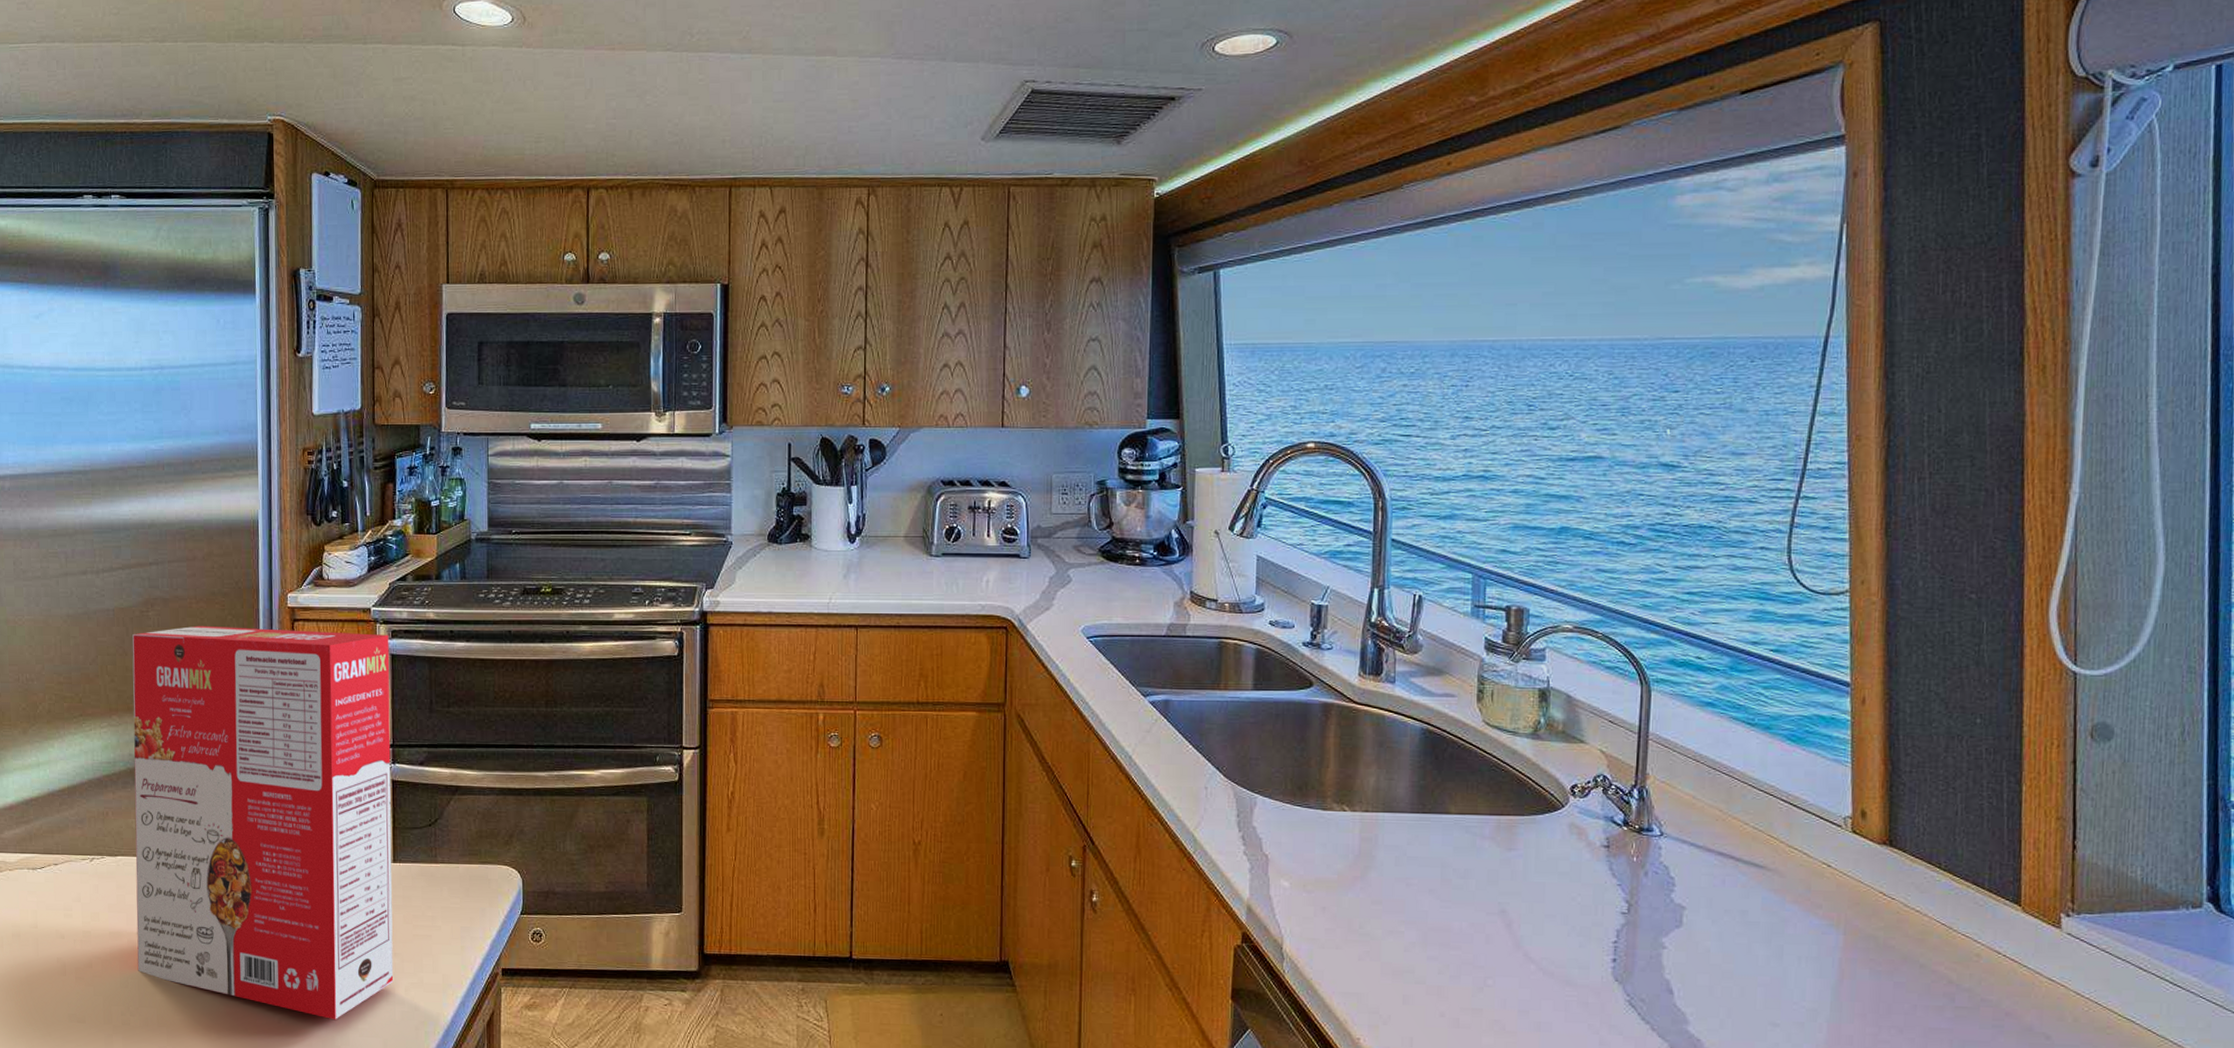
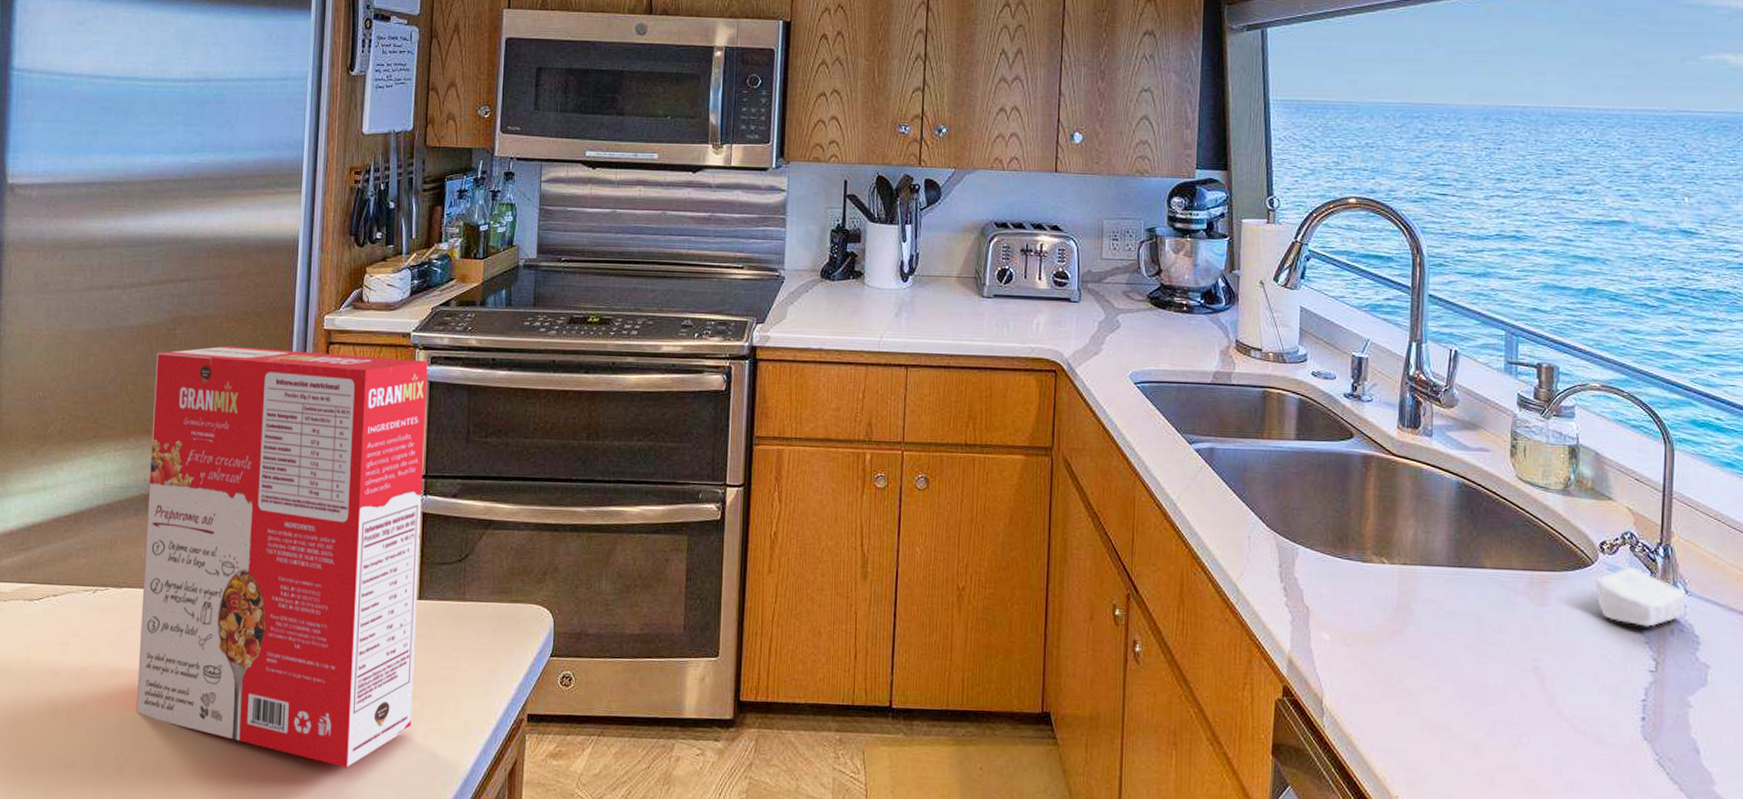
soap bar: none [1565,810,1662,869] -> present [1595,567,1687,627]

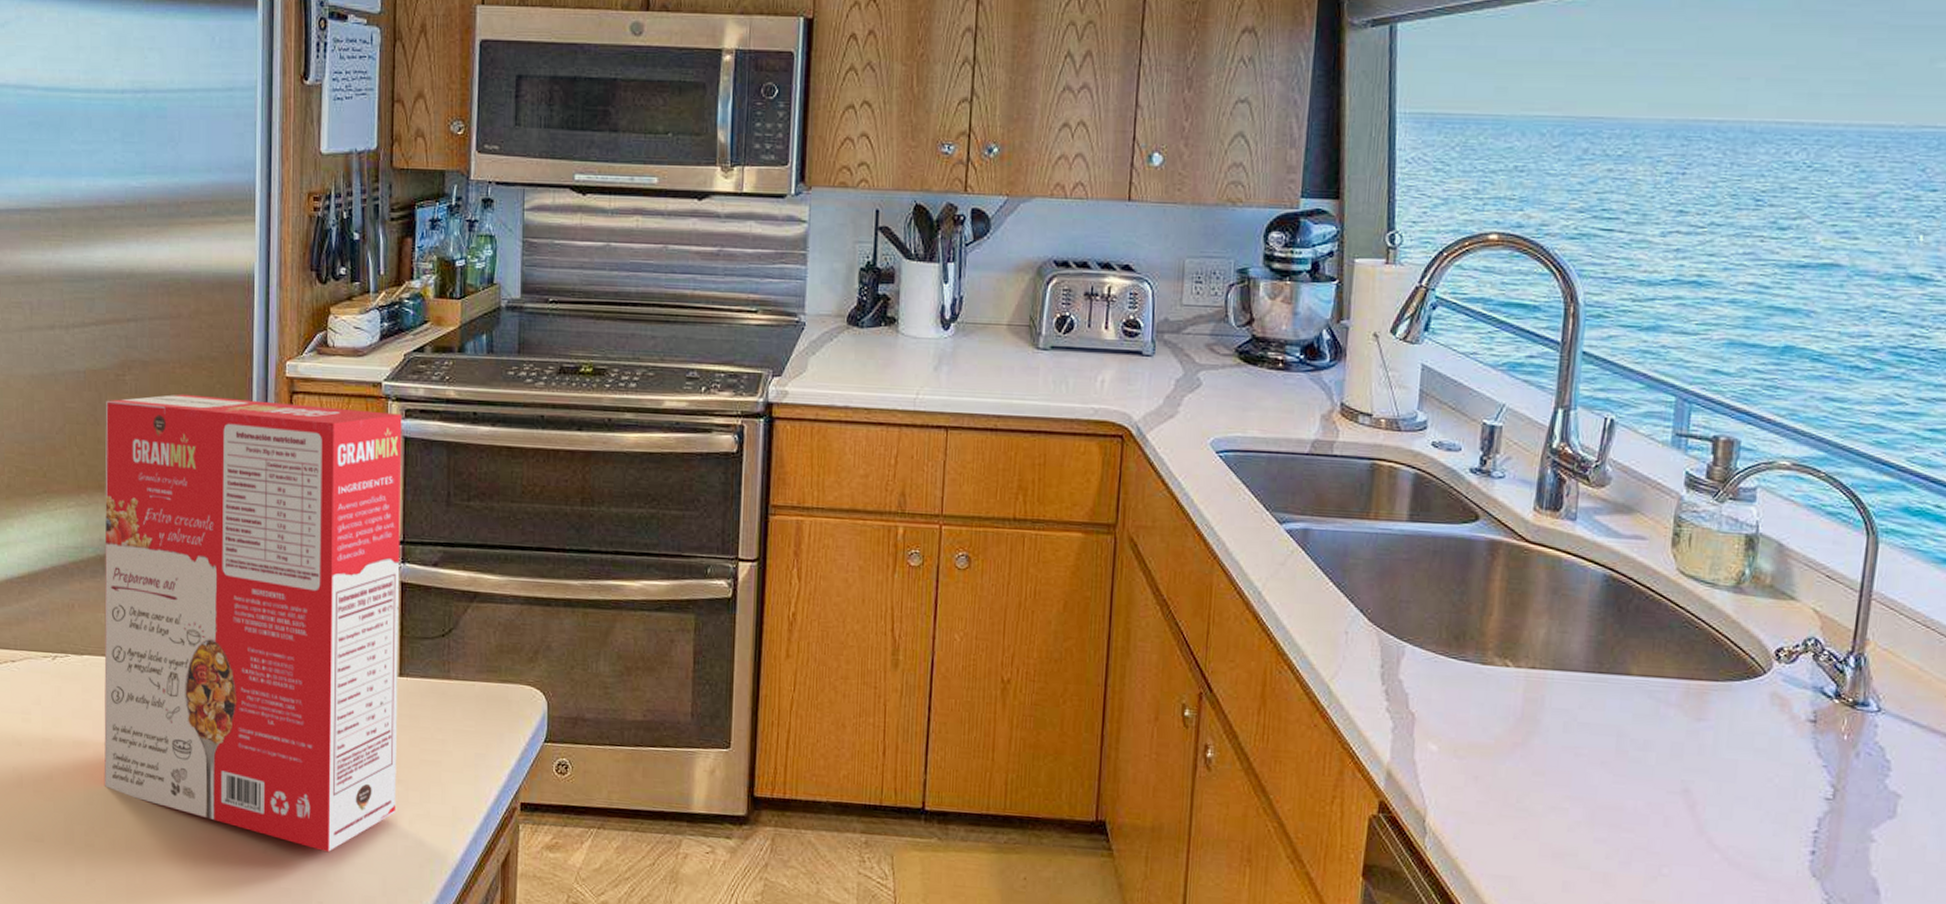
soap bar: present [1595,567,1687,627] -> none [1765,678,1880,749]

